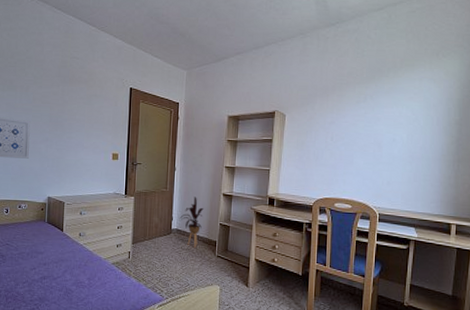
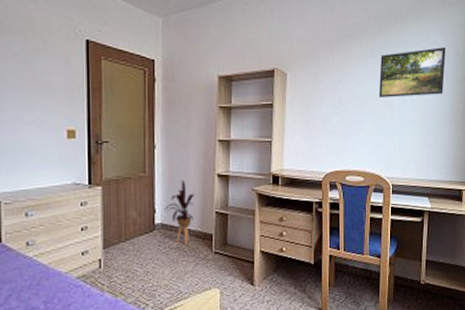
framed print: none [369,94,438,137] -> present [378,47,446,97]

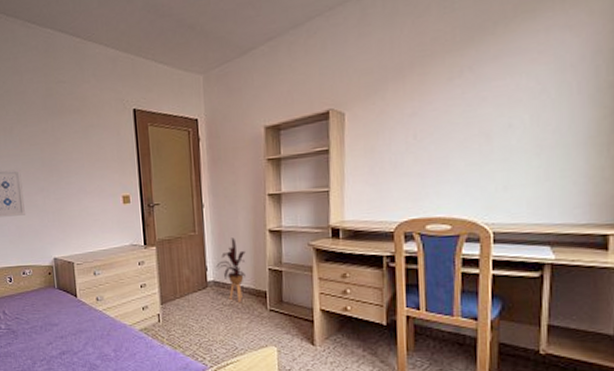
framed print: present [378,47,446,97] -> none [470,47,578,126]

